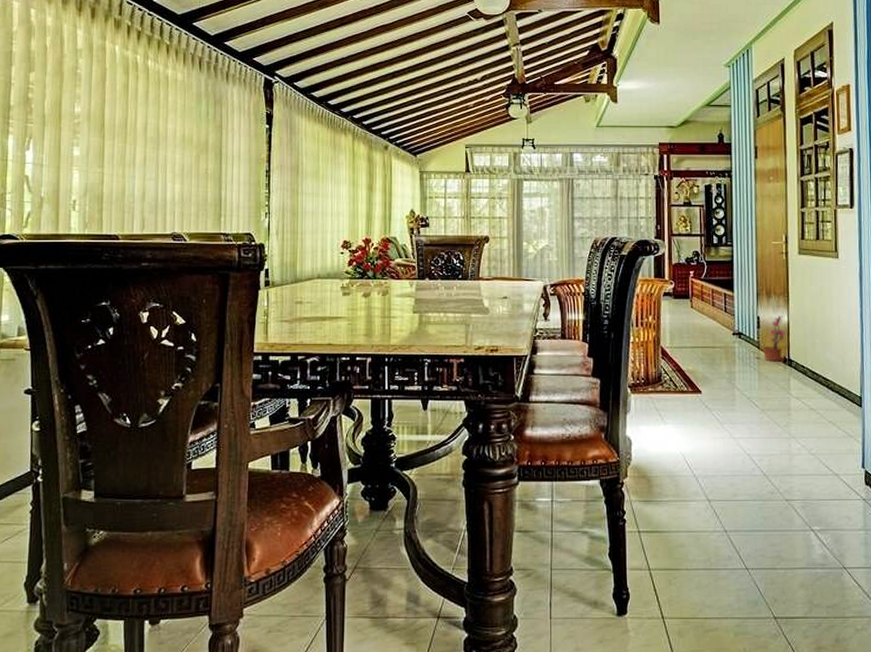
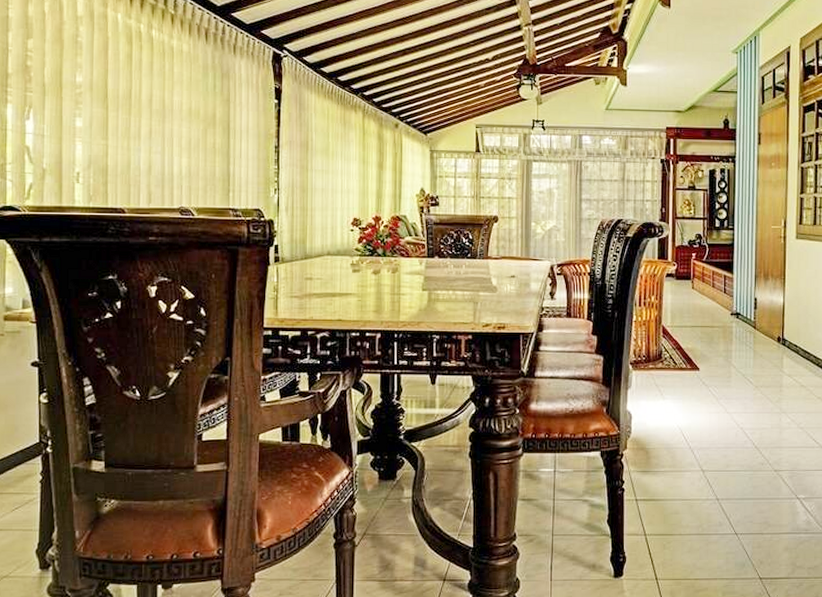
potted plant: present [754,316,786,363] -> none [750,297,781,342]

